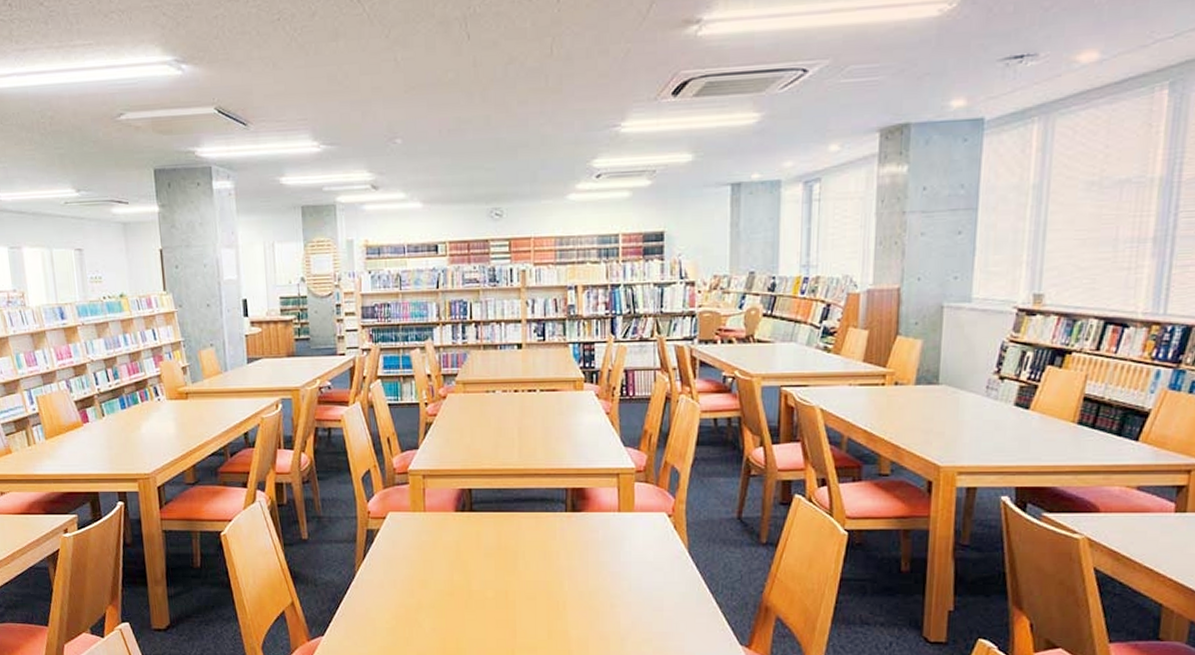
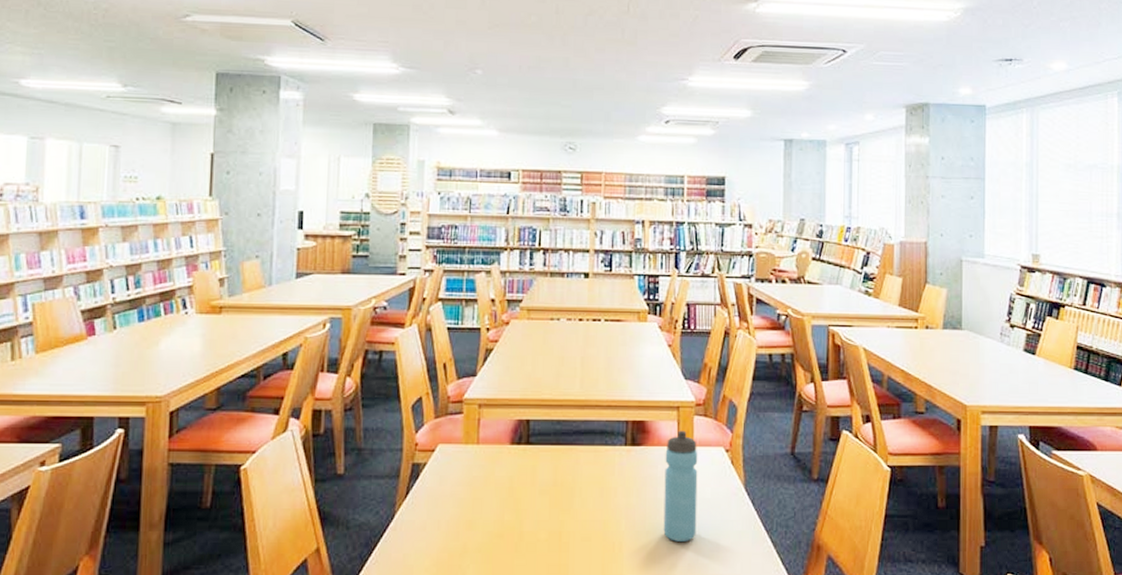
water bottle: none [606,497,640,601] -> present [663,430,698,541]

